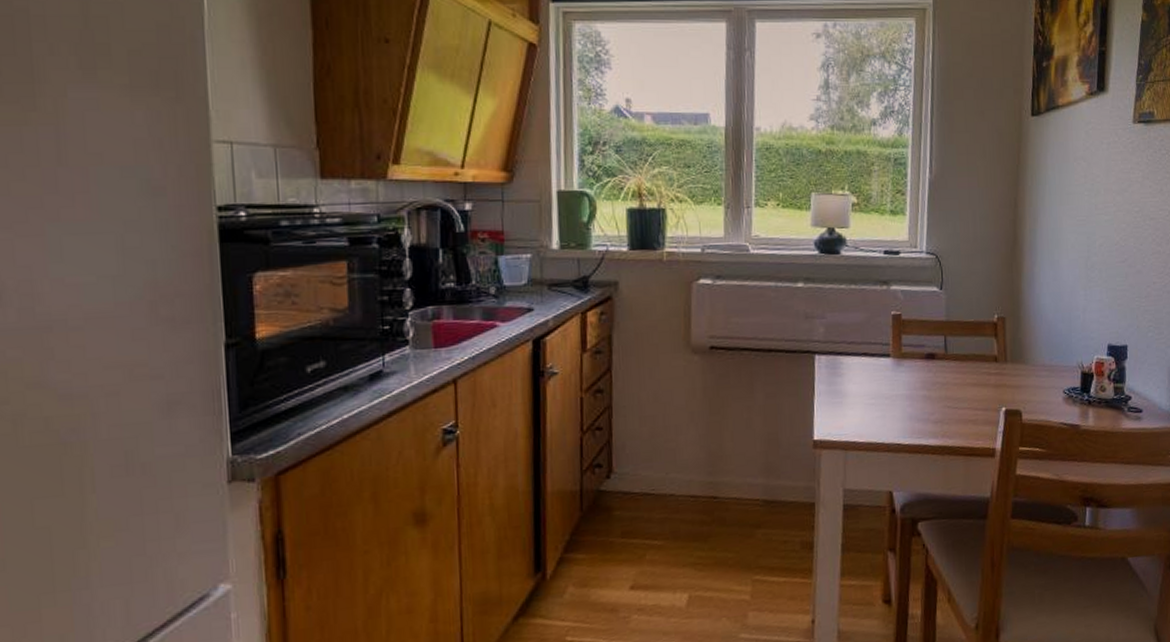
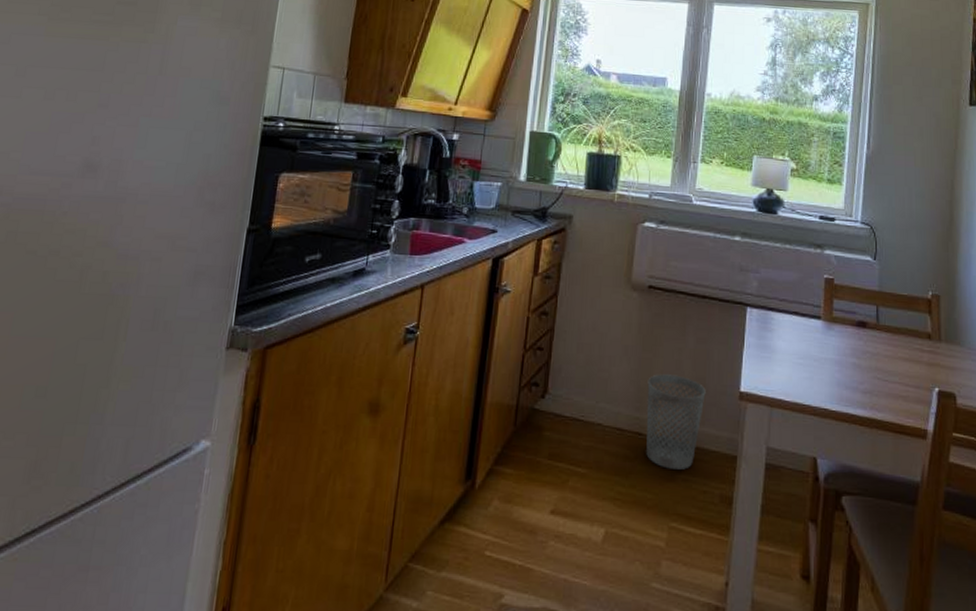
wastebasket: none [718,433,779,527] -> present [646,374,706,470]

